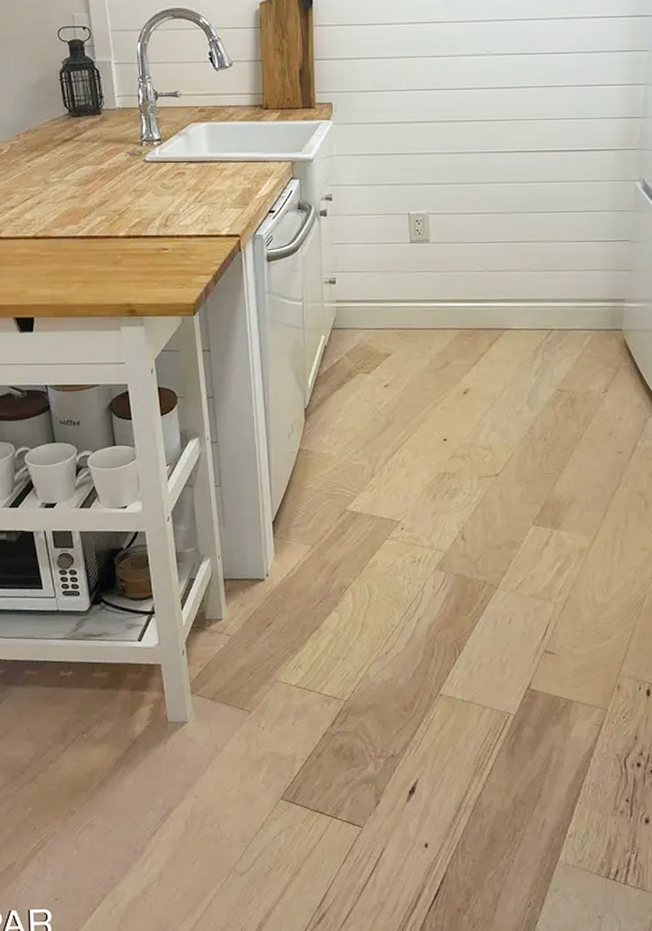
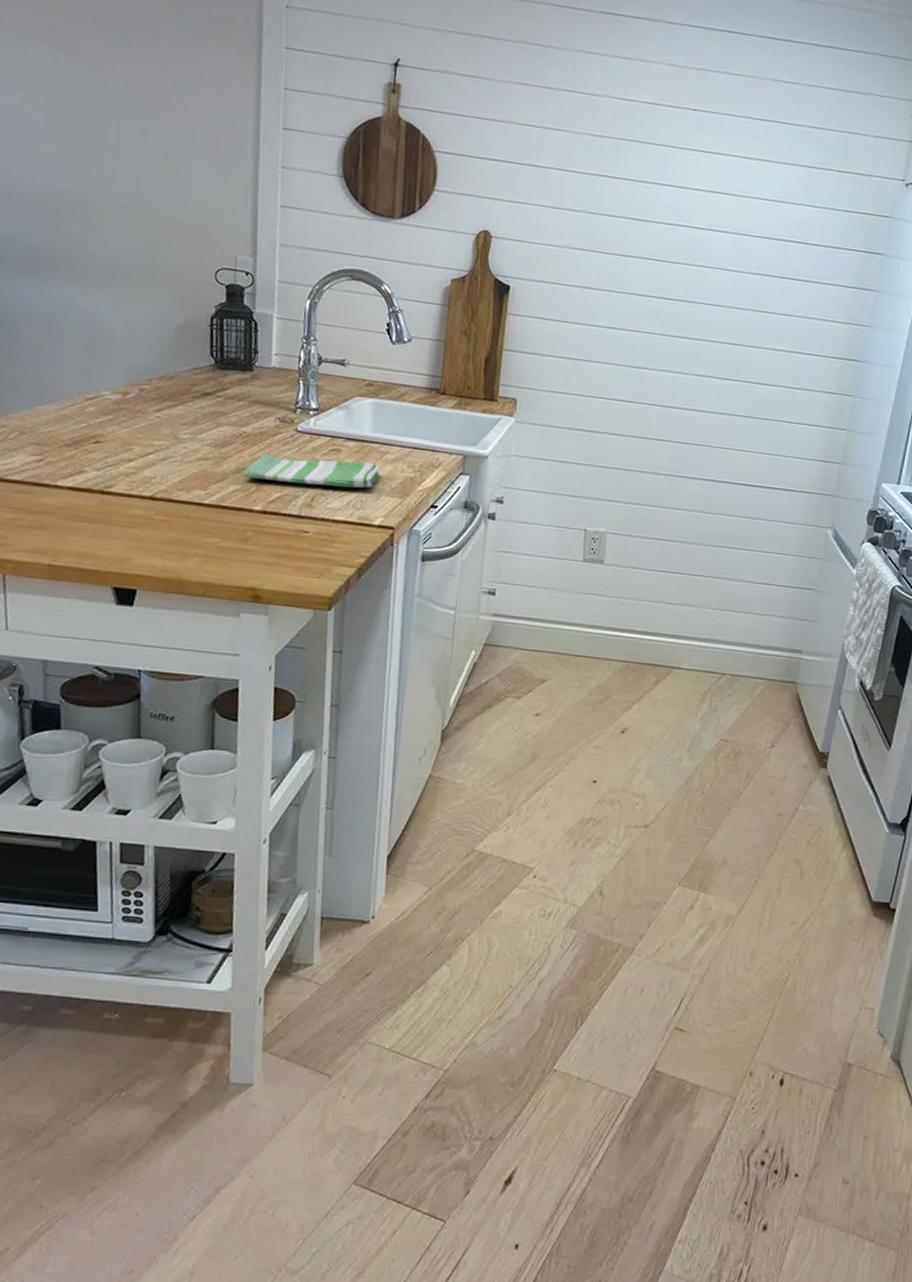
dish towel: none [106,180,221,208] -> present [243,453,380,489]

